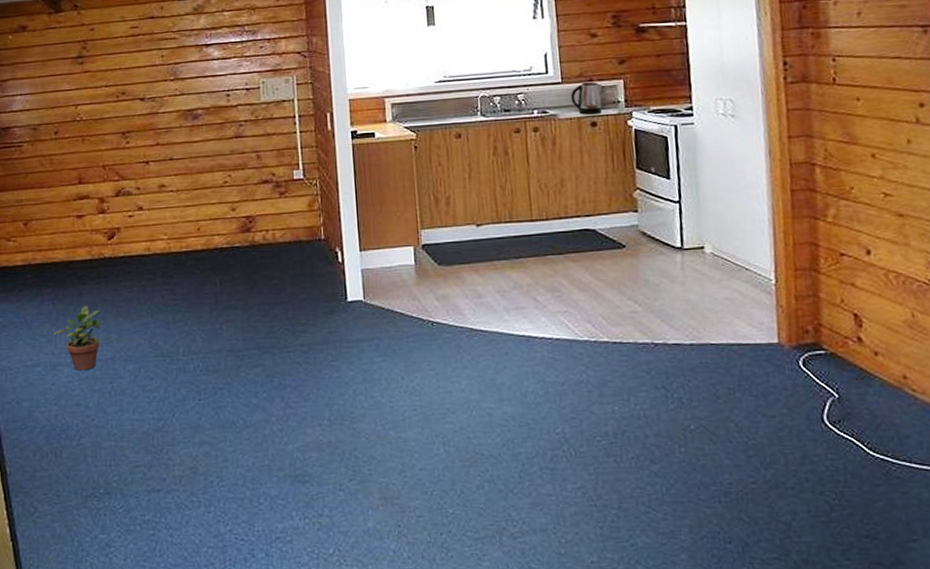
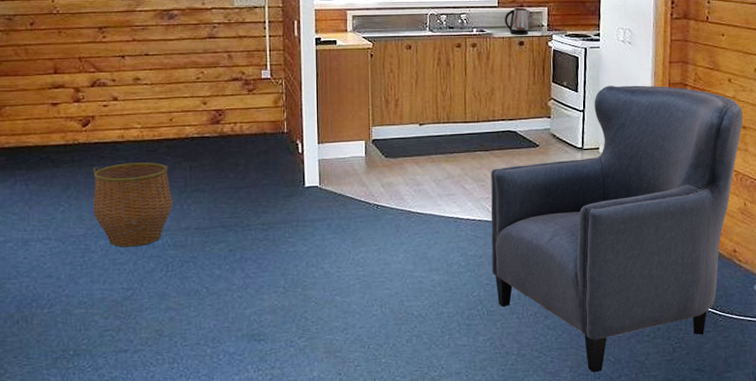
potted plant: present [53,306,101,371] -> none [26,187,74,246]
basket: none [120,277,204,372] -> present [93,162,173,247]
armchair: none [567,167,898,536] -> present [491,85,743,373]

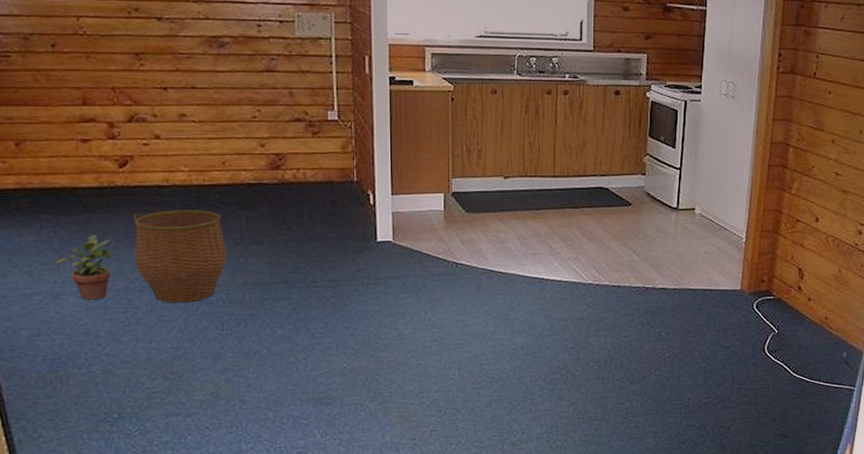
potted plant: none [26,187,74,246] -> present [55,235,112,300]
armchair: present [491,85,743,373] -> none [578,143,845,438]
kettle: present [505,7,530,36] -> none [600,52,628,85]

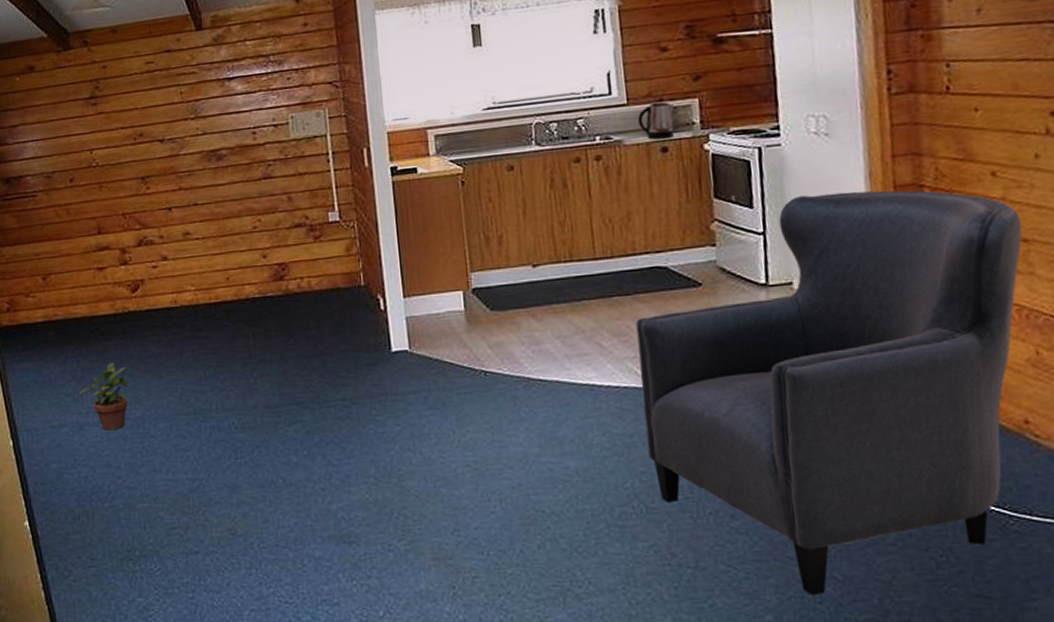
basket: present [133,210,228,303] -> none [146,330,237,431]
armchair: none [578,143,845,438] -> present [636,190,1022,596]
kettle: none [600,52,628,85] -> present [638,101,675,141]

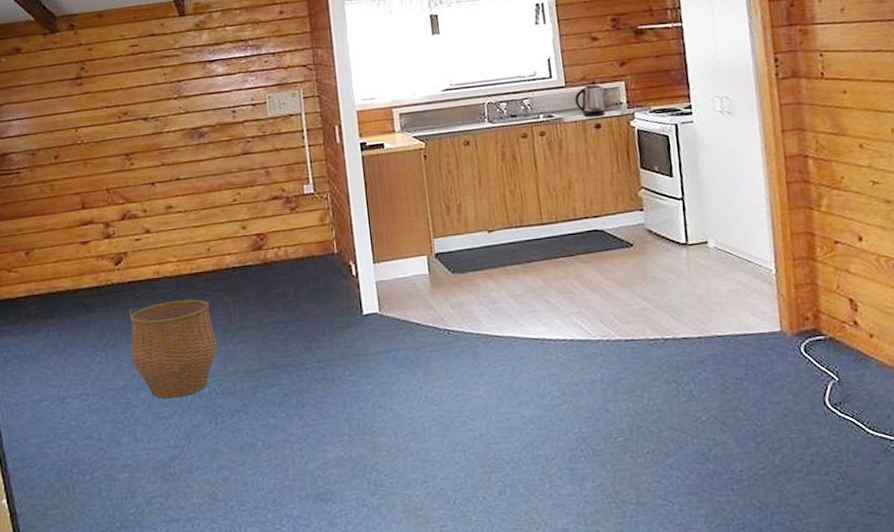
potted plant: present [79,363,128,431] -> none [61,334,110,403]
basket: none [146,330,237,431] -> present [129,299,218,399]
armchair: present [636,190,1022,596] -> none [578,160,886,523]

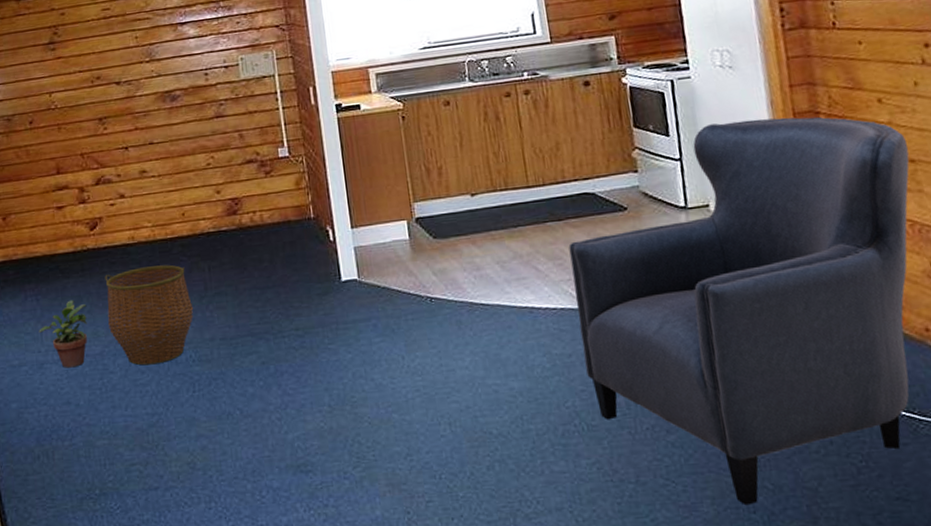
potted plant: none [61,334,110,403] -> present [38,300,87,368]
kettle: present [575,84,606,118] -> none [561,39,595,75]
armchair: none [578,160,886,523] -> present [568,116,910,506]

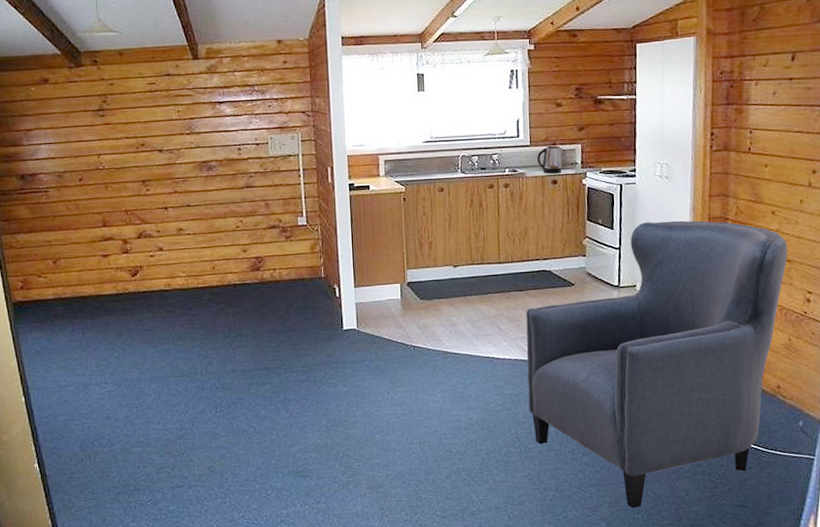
potted plant: present [38,300,87,368] -> none [84,334,127,390]
basket: present [105,264,194,366] -> none [143,309,219,390]
kettle: none [561,39,595,75] -> present [537,145,563,175]

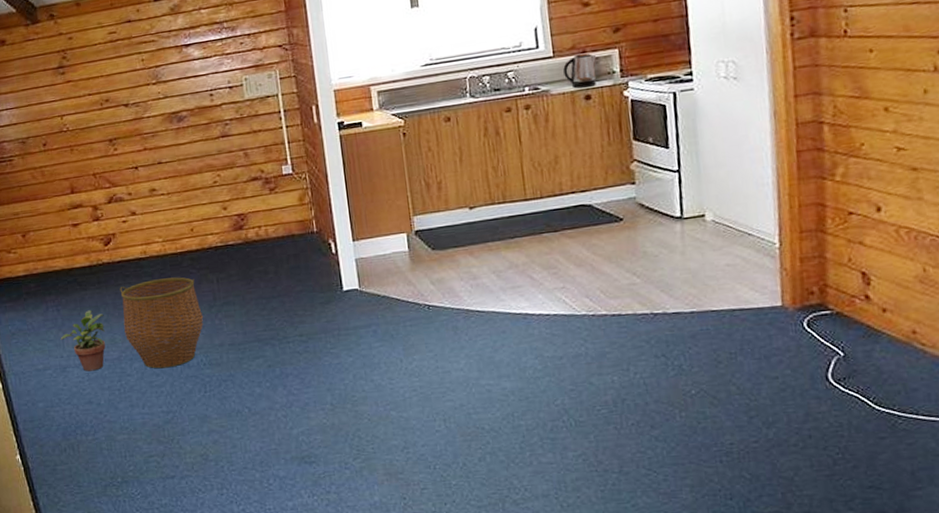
potted plant: none [84,334,127,390] -> present [60,310,106,372]
basket: none [143,309,219,390] -> present [120,277,204,369]
armchair: present [526,220,788,508] -> none [563,126,912,493]

